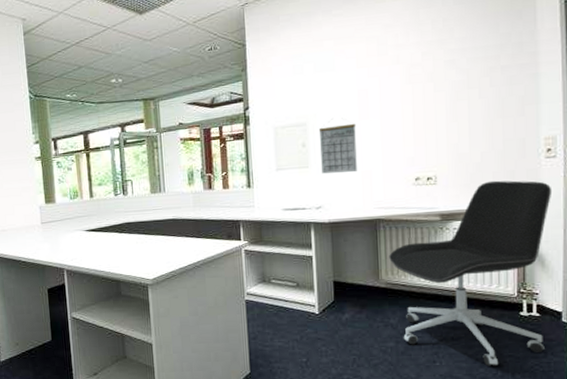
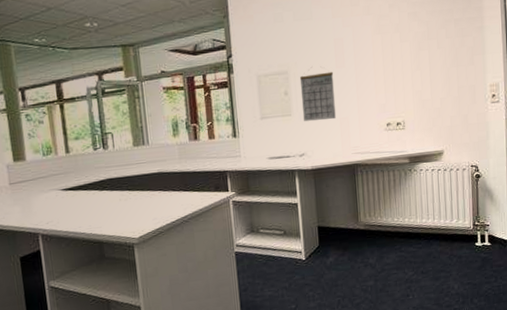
office chair: present [389,180,553,367] -> none [366,124,497,295]

